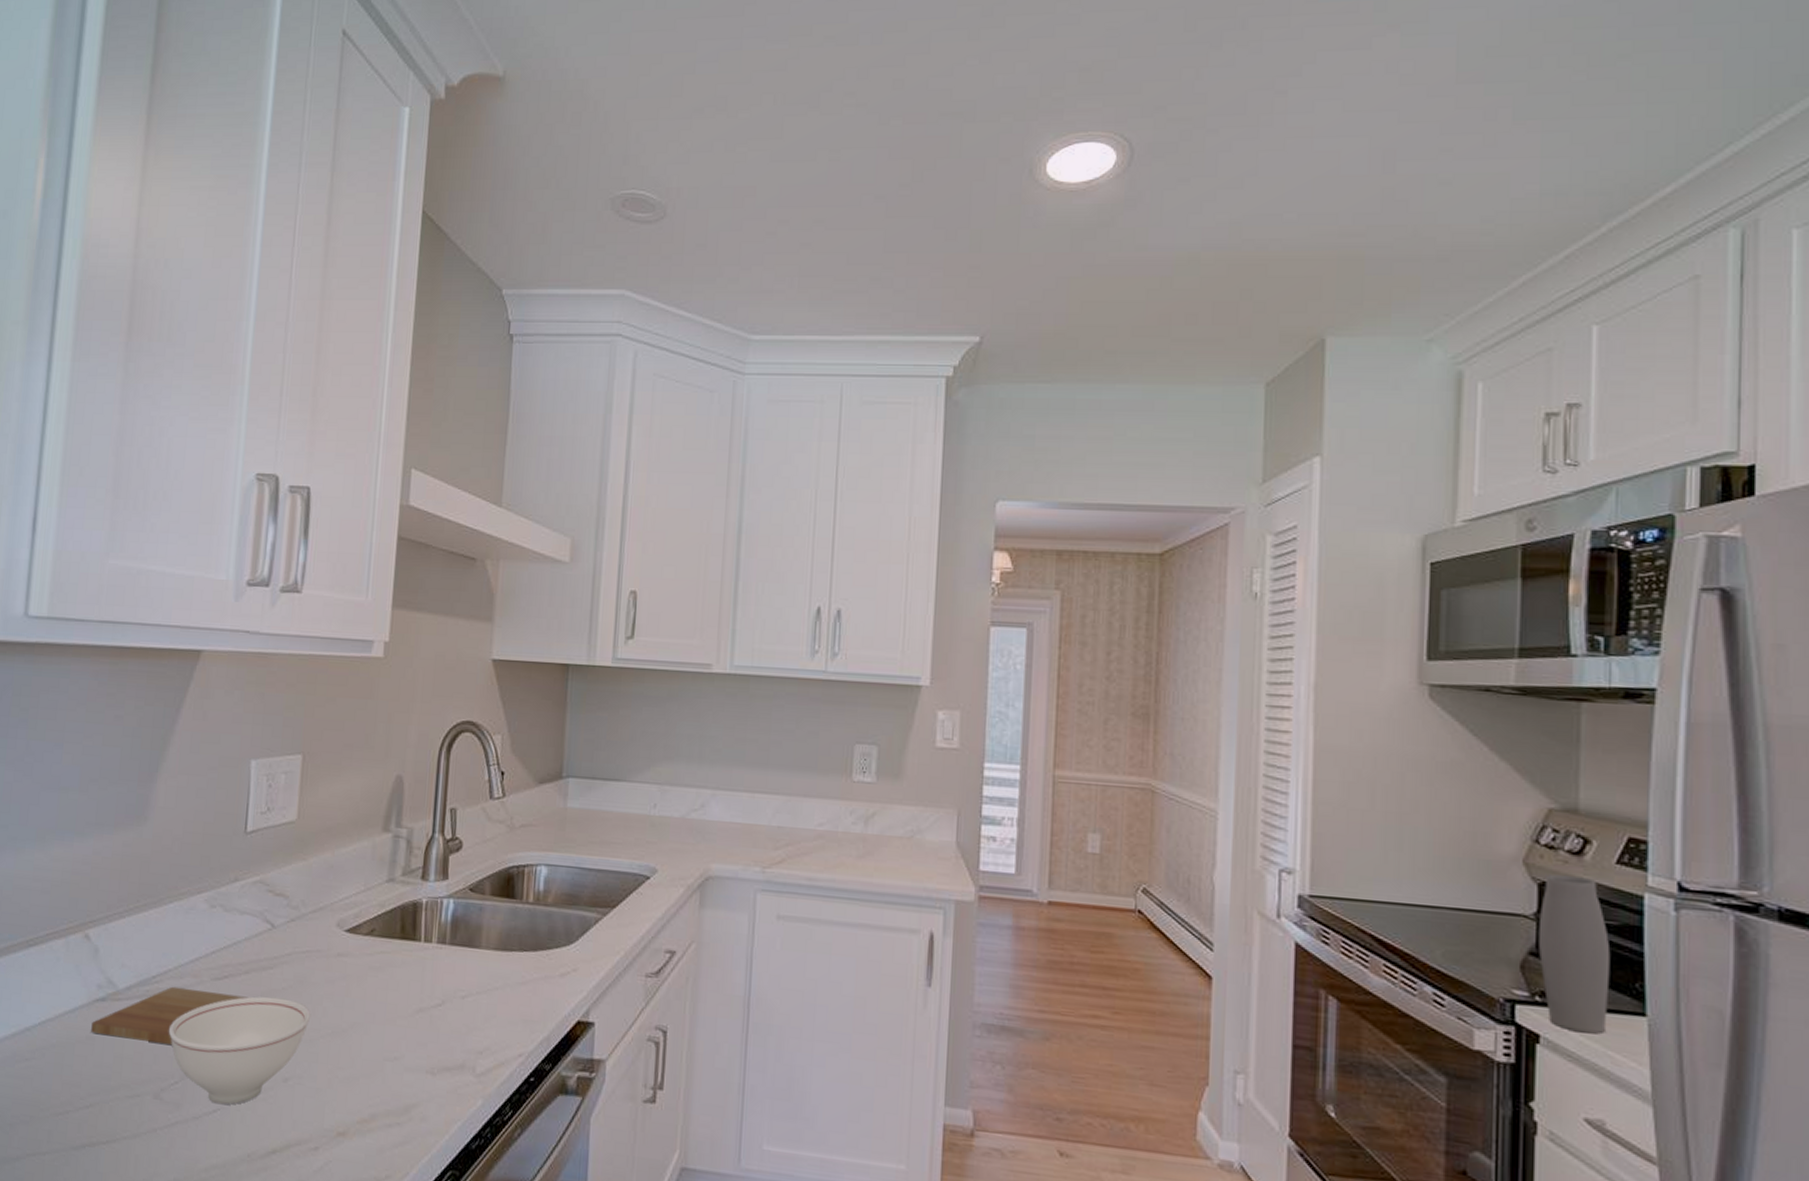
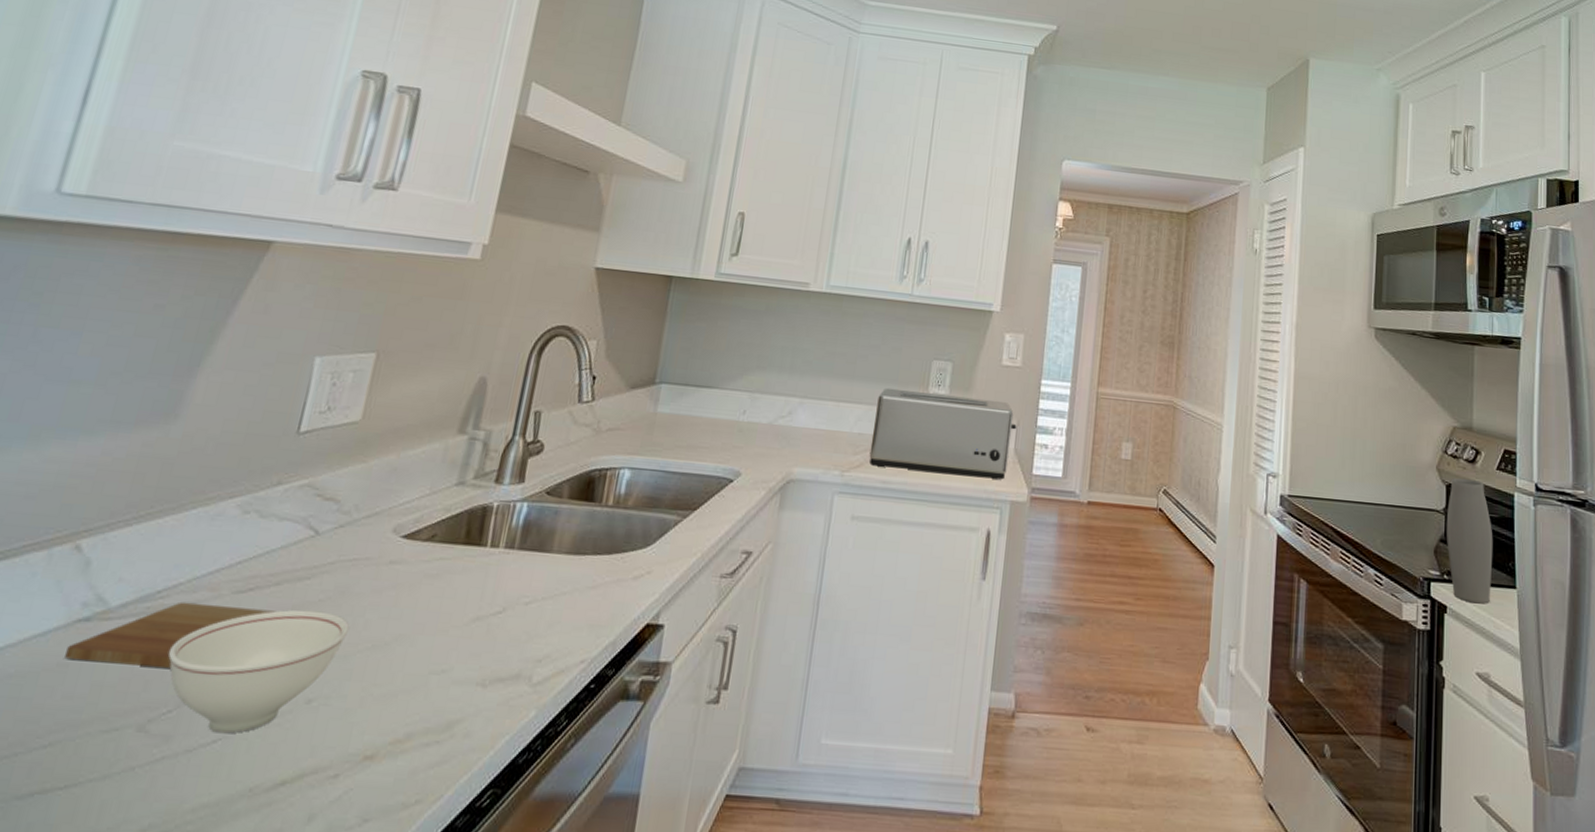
toaster: none [791,776,957,877] -> present [869,387,1017,480]

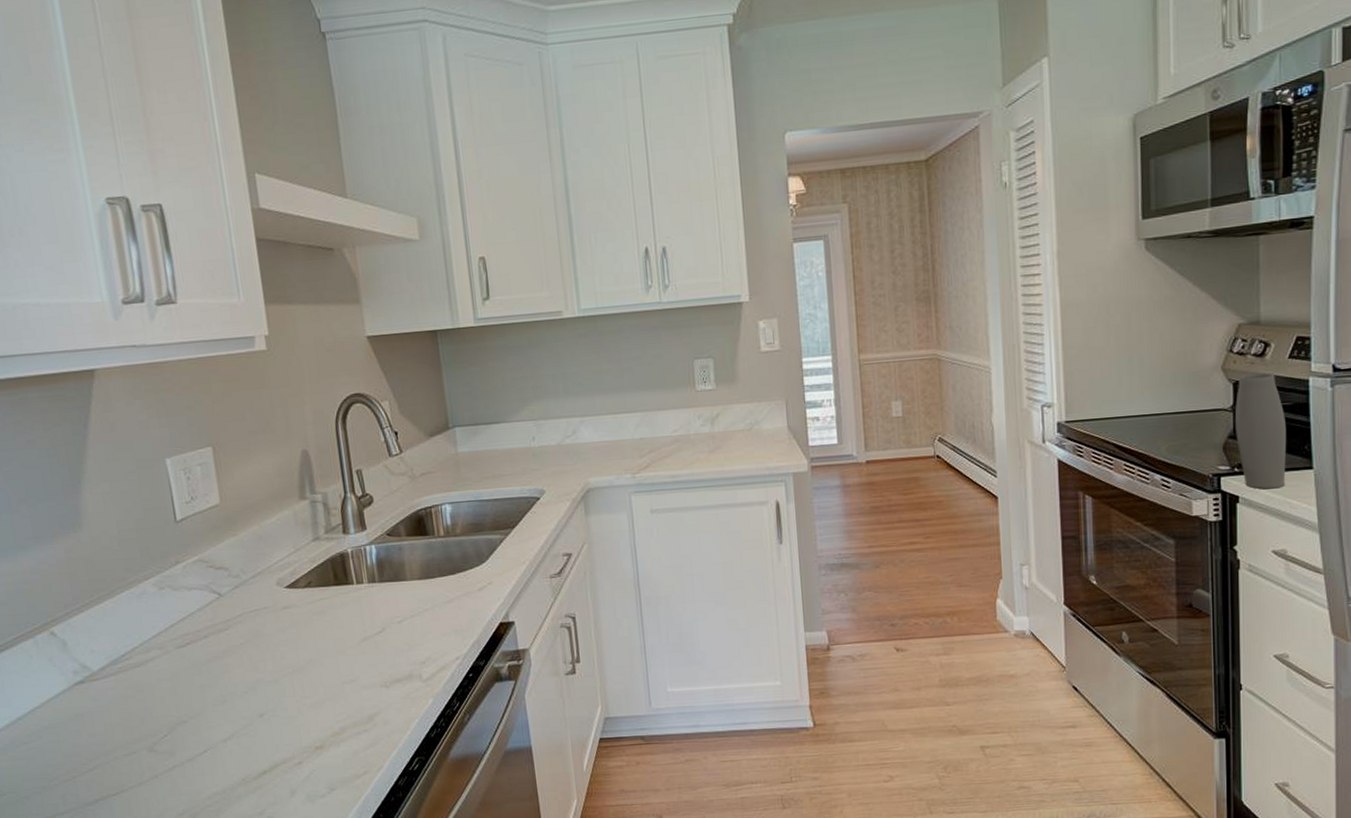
cutting board: present [65,601,275,668] -> none [76,656,212,711]
bowl: present [168,609,350,734] -> none [147,651,272,746]
toaster: present [869,387,1017,480] -> none [650,385,786,464]

